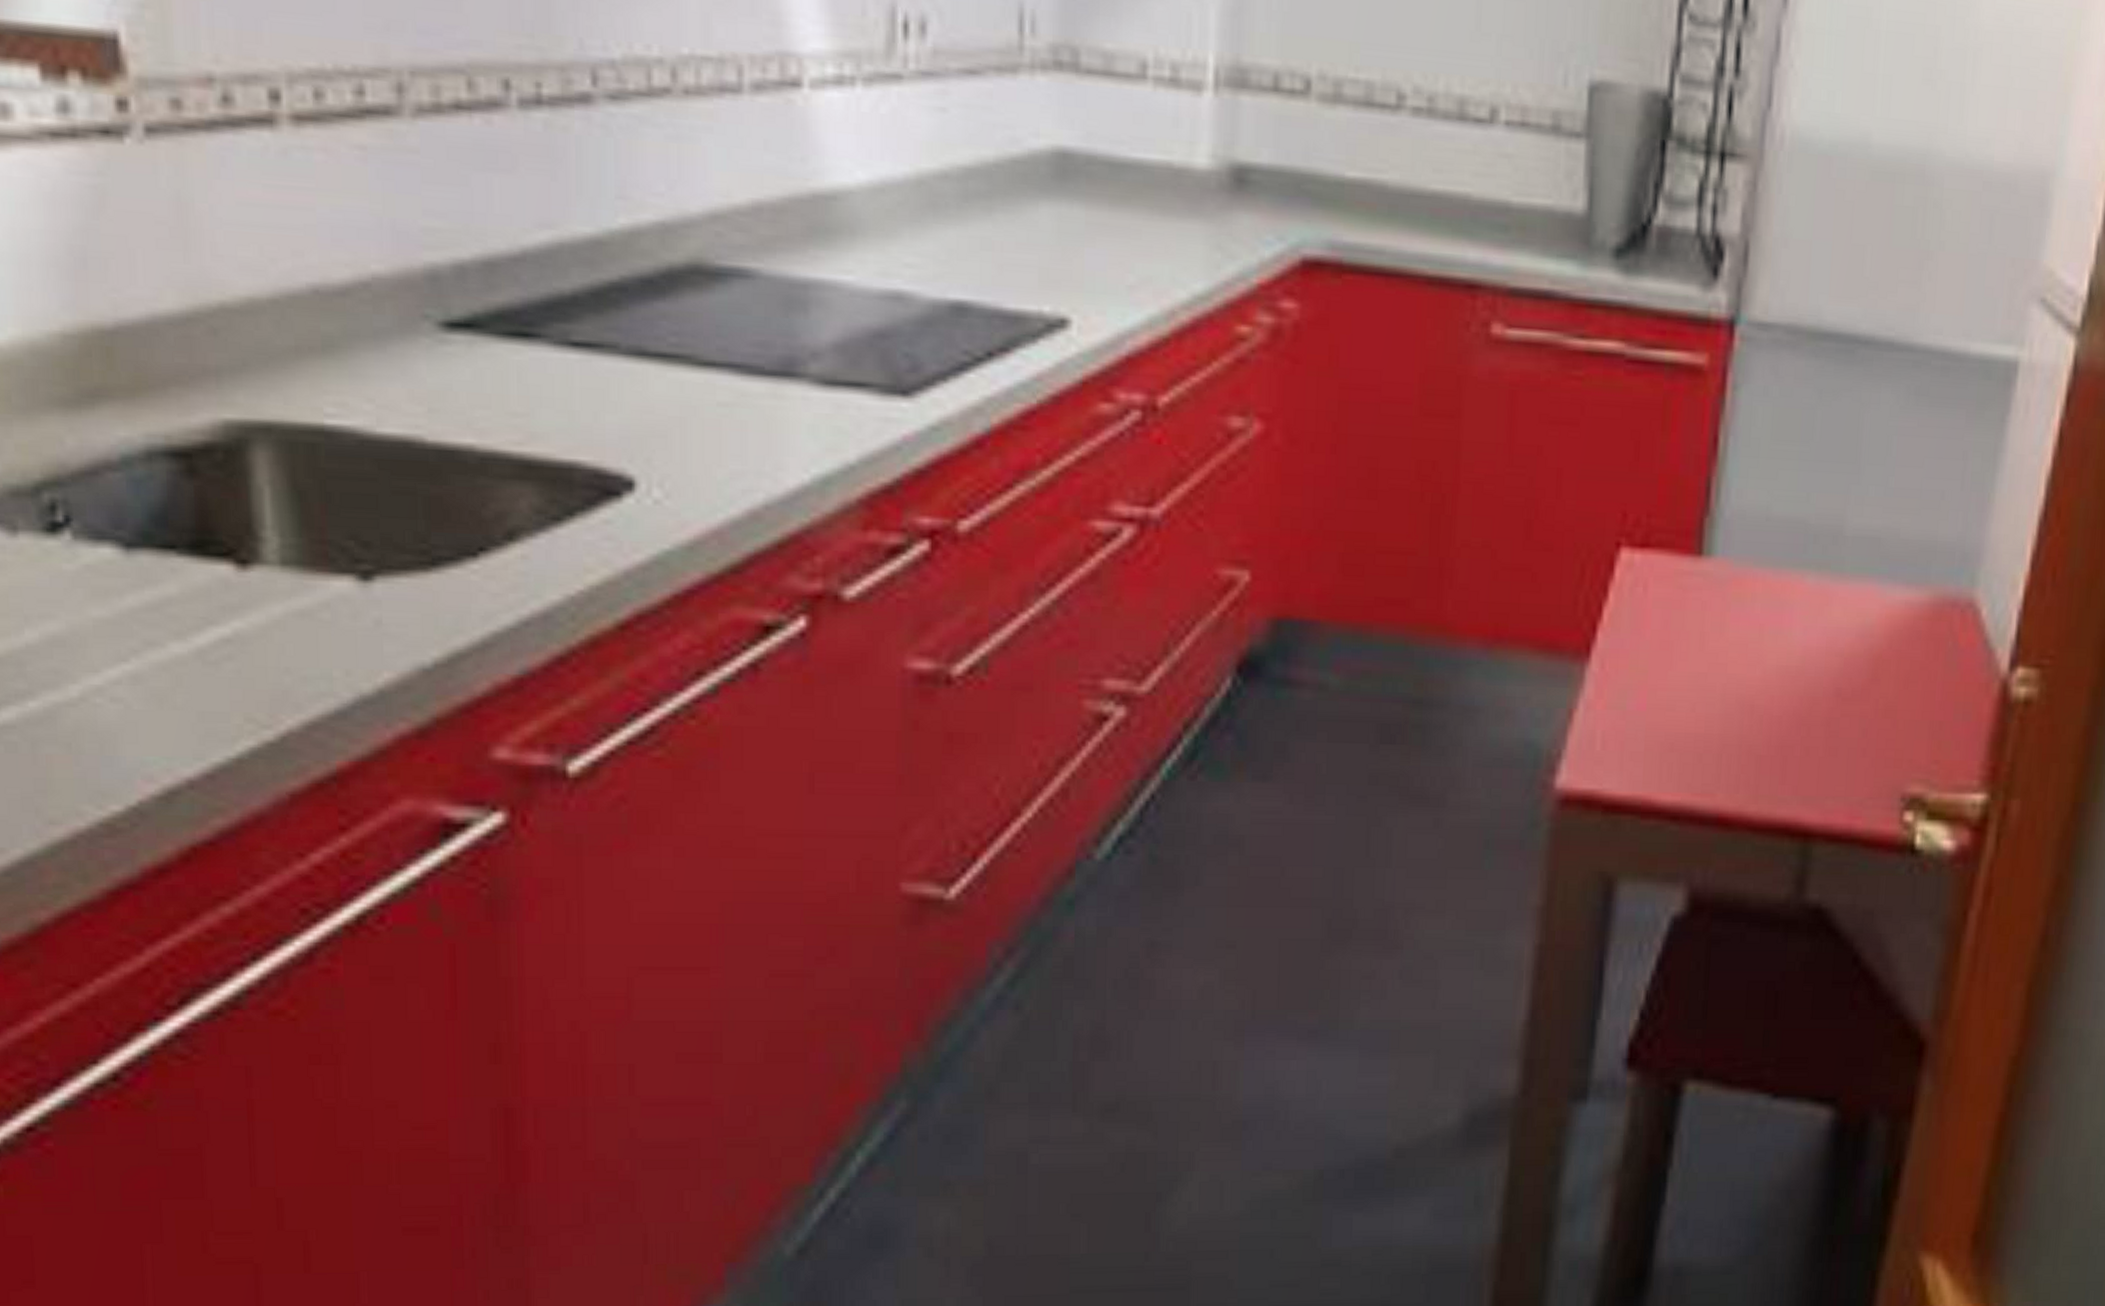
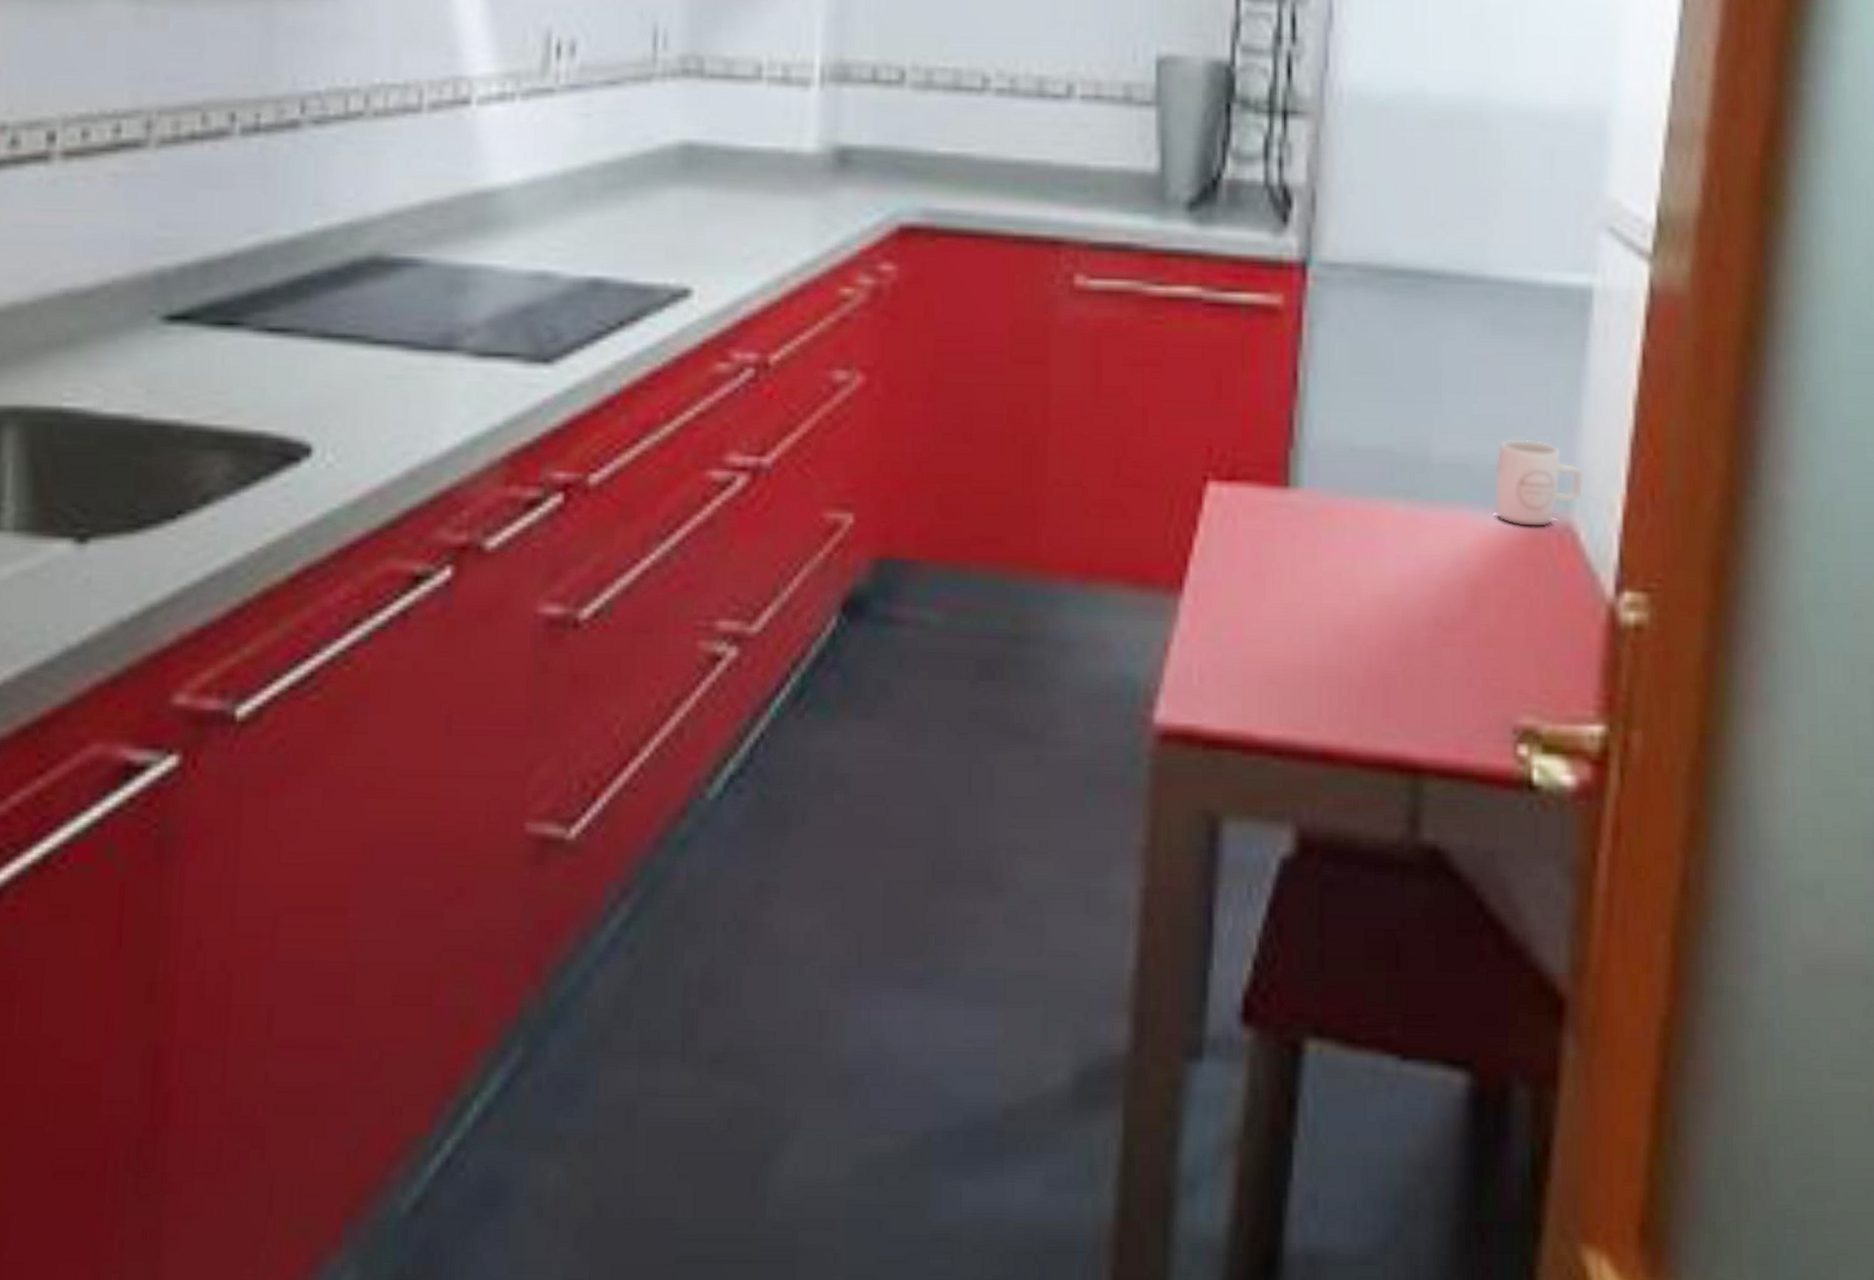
mug: none [1901,512,1992,603] -> present [1493,438,1585,527]

